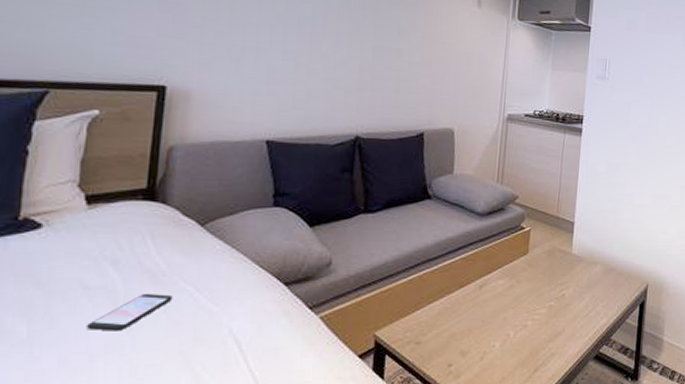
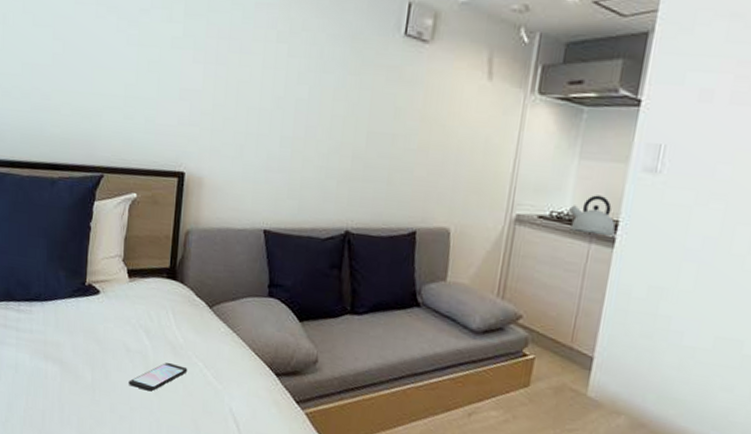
kettle: none [548,97,582,127] -> present [569,195,616,236]

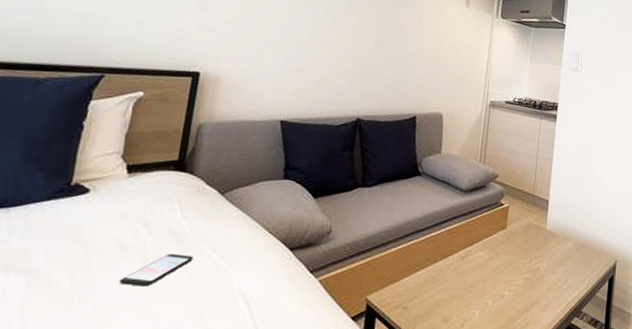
kettle: present [569,195,616,236] -> none [526,86,556,113]

